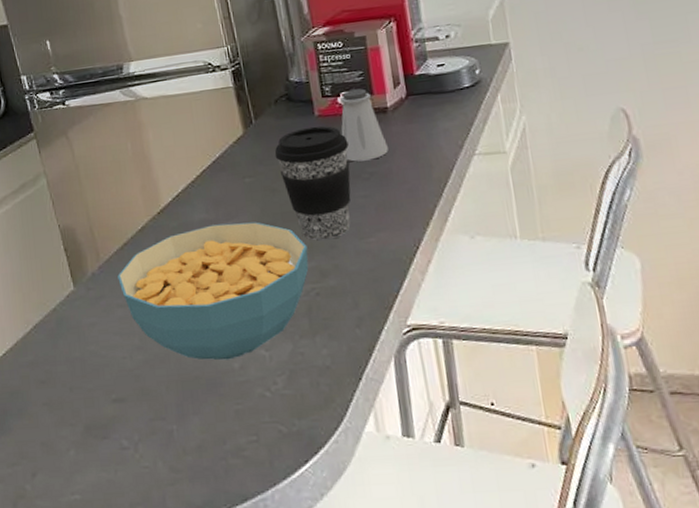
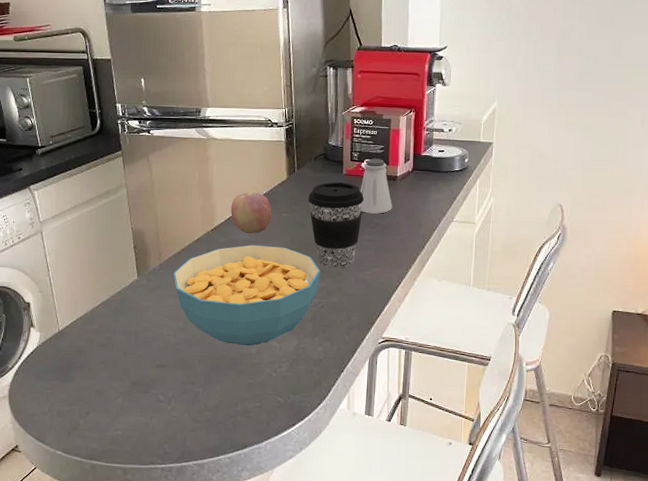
fruit: none [177,156,232,212] -> present [231,192,272,234]

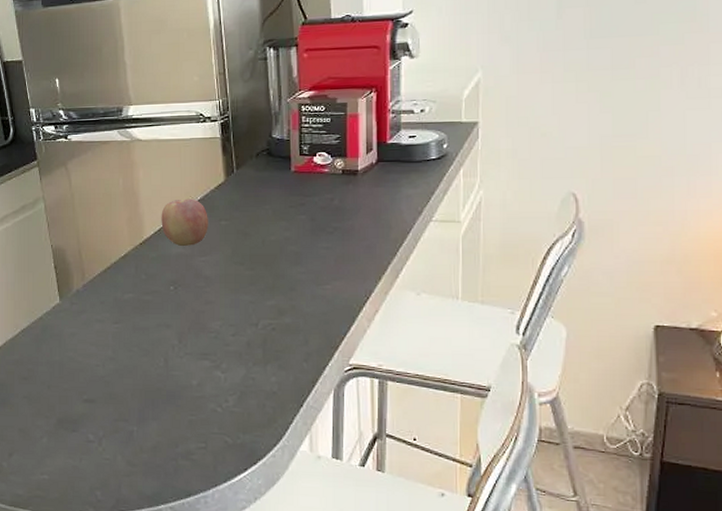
cereal bowl: present [173,245,321,346] -> none [99,259,270,377]
coffee cup: present [308,182,364,268] -> none [250,181,318,283]
saltshaker: present [360,158,392,214] -> none [313,151,353,216]

